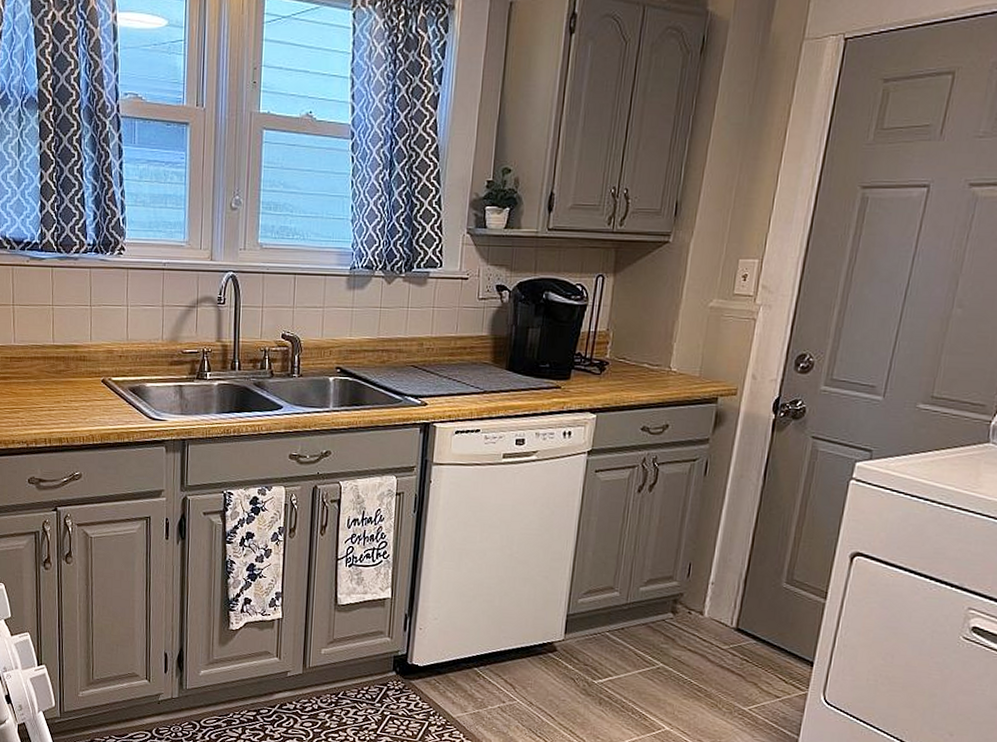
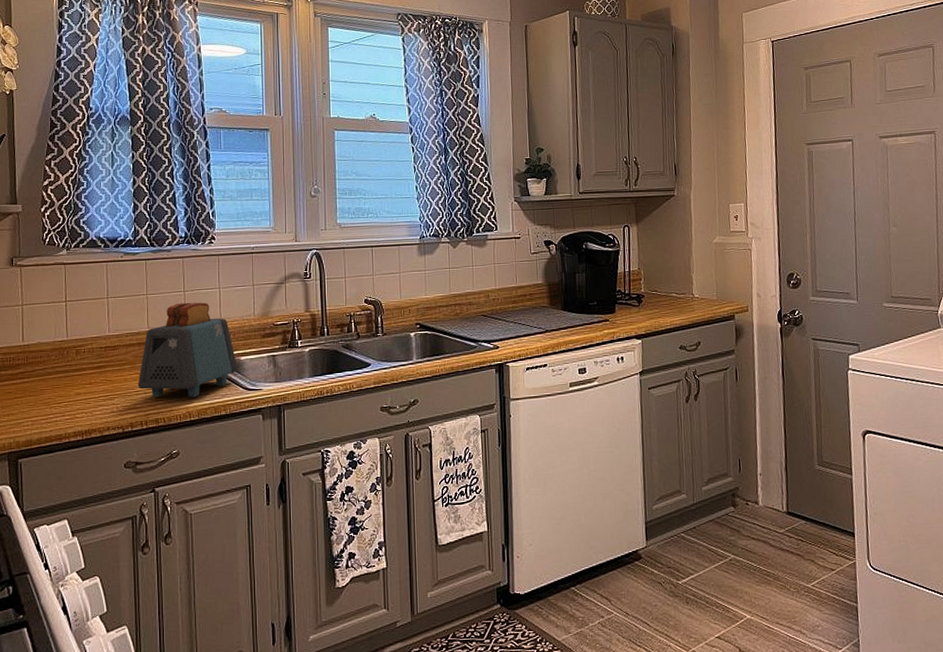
toaster: none [42,318,143,420] -> present [137,302,238,397]

